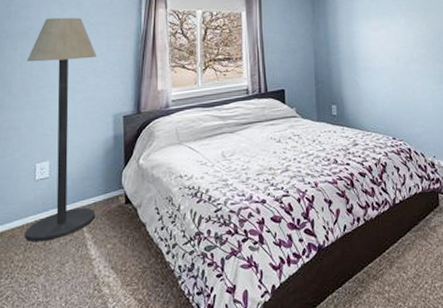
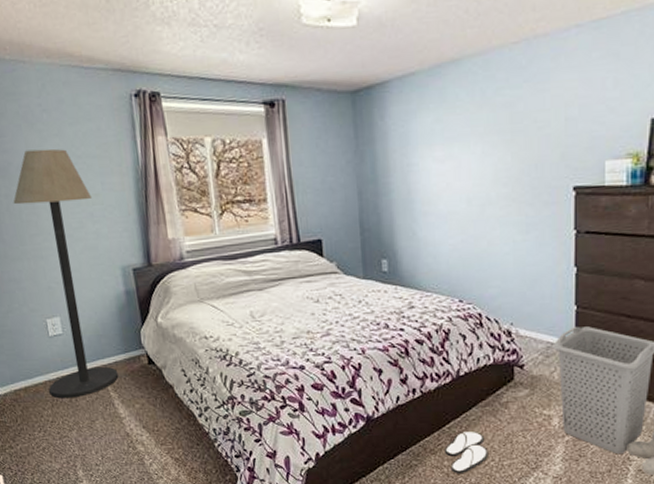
slippers: none [385,255,423,299] -> present [445,432,488,474]

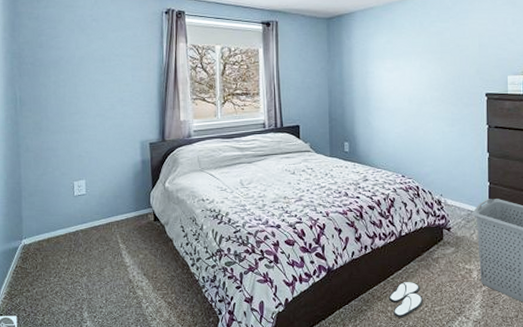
floor lamp: present [13,149,119,399] -> none [59,48,128,249]

